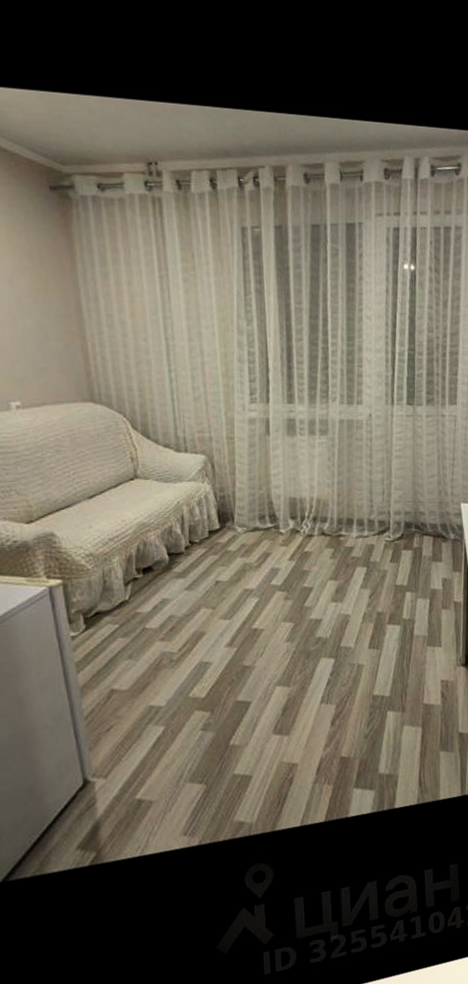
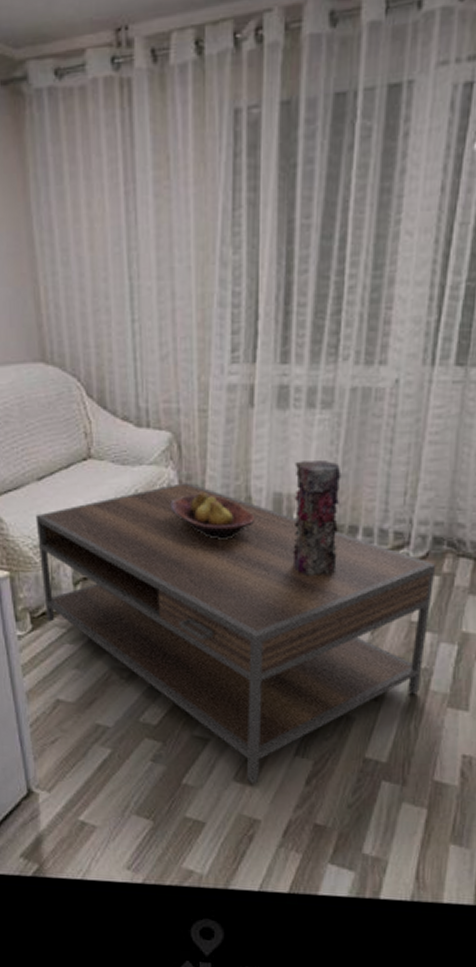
coffee table: none [87,493,409,734] -> present [35,481,437,784]
fruit bowl: none [207,500,277,537] -> present [170,491,256,539]
vase: none [303,472,340,559] -> present [292,461,342,575]

